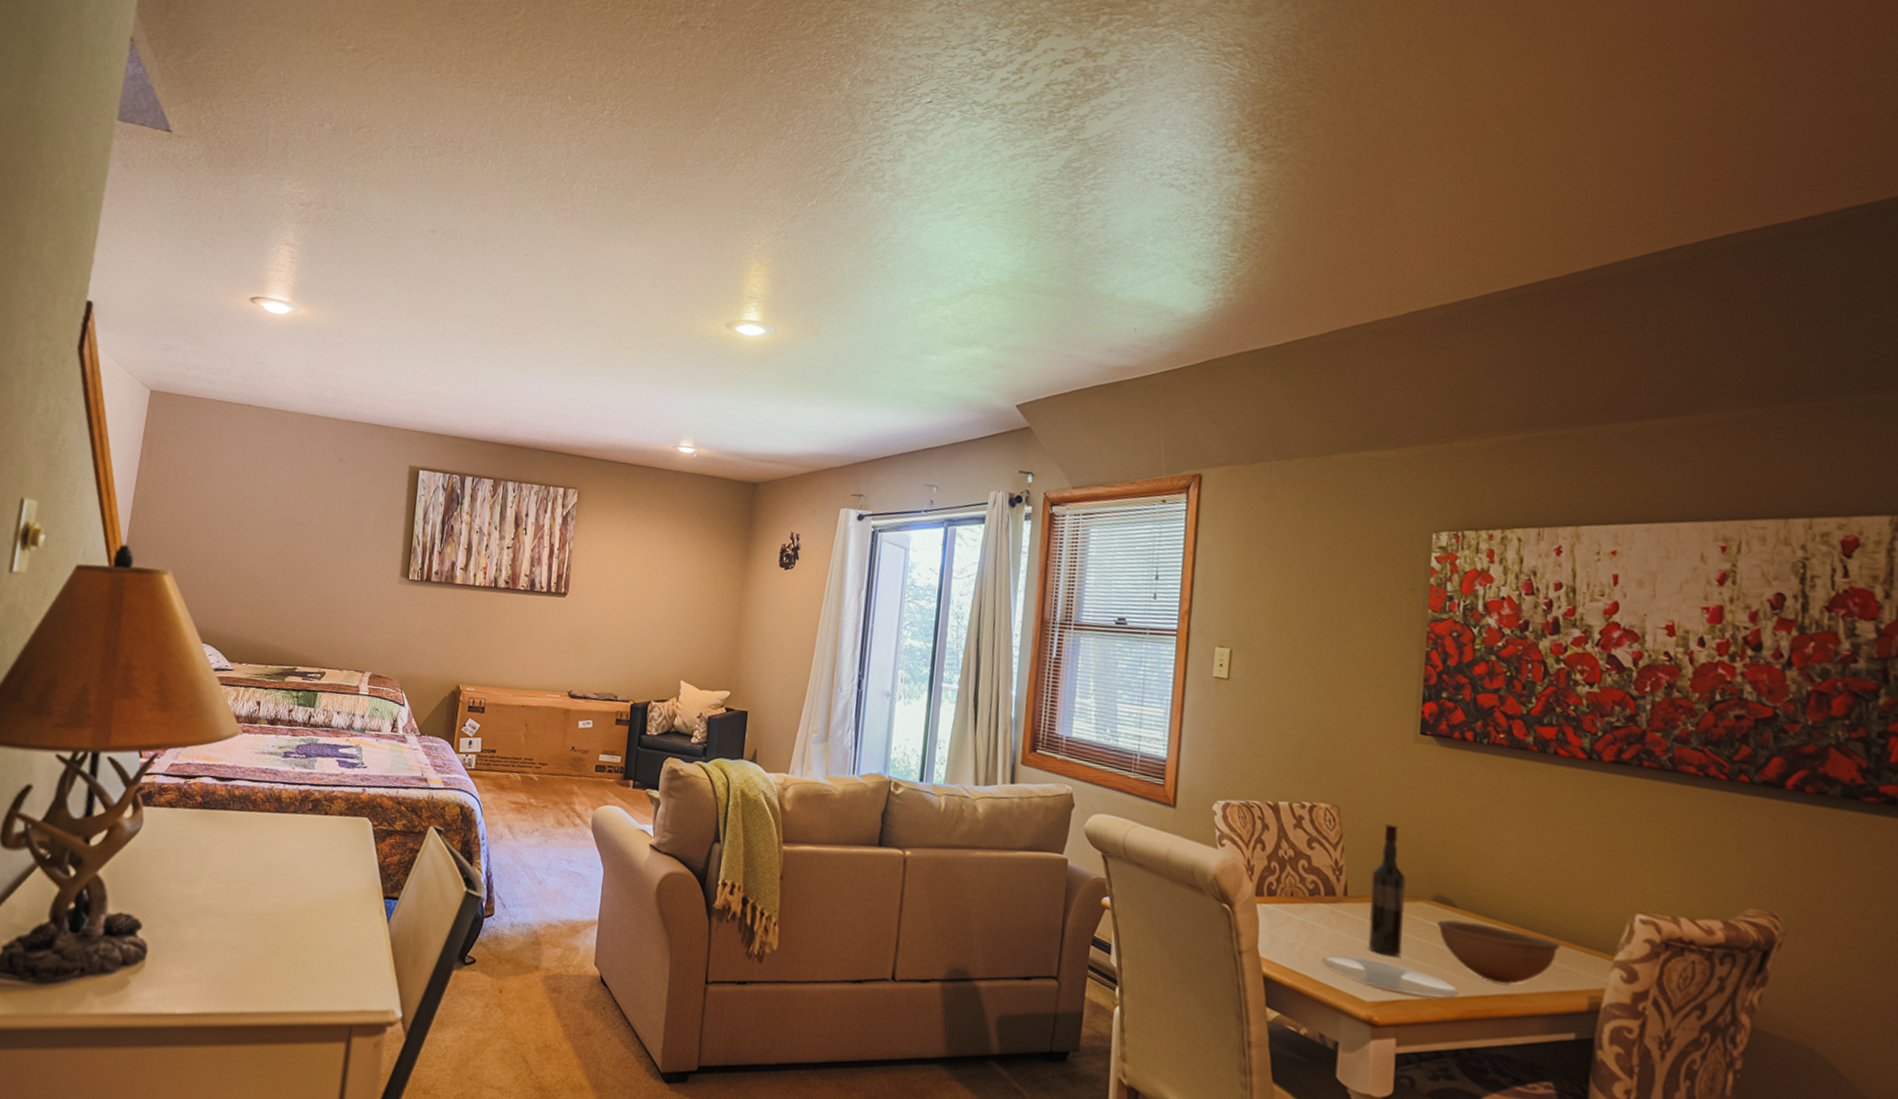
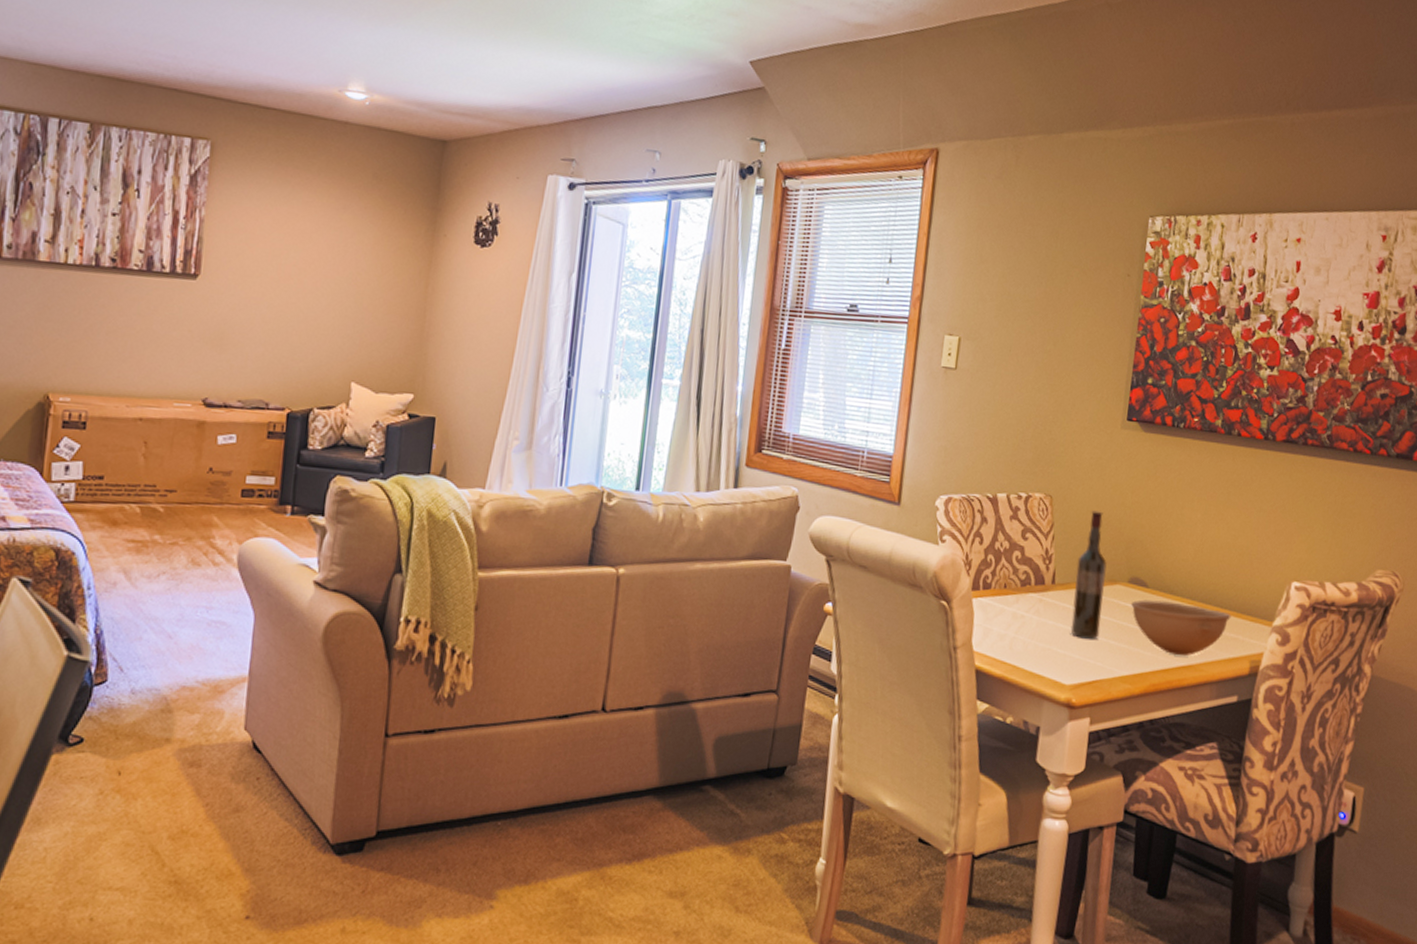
plate: present [1321,954,1458,1000] -> none [1028,642,1145,677]

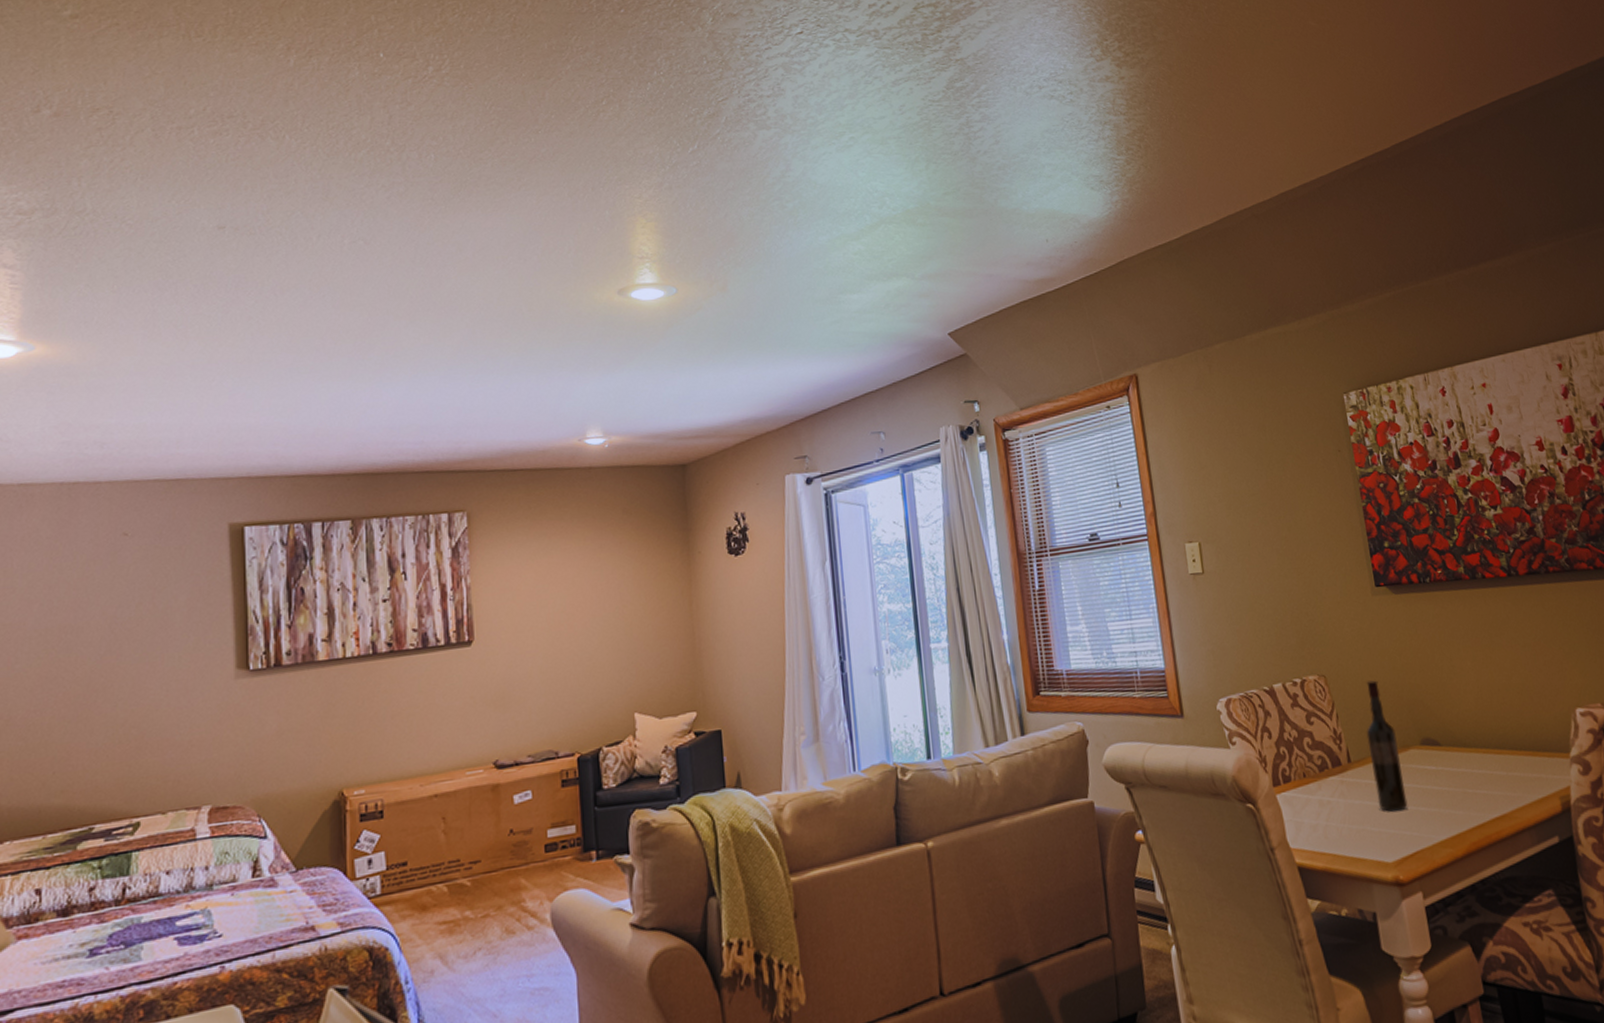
bowl: present [1131,600,1231,656] -> none [1429,753,1529,808]

